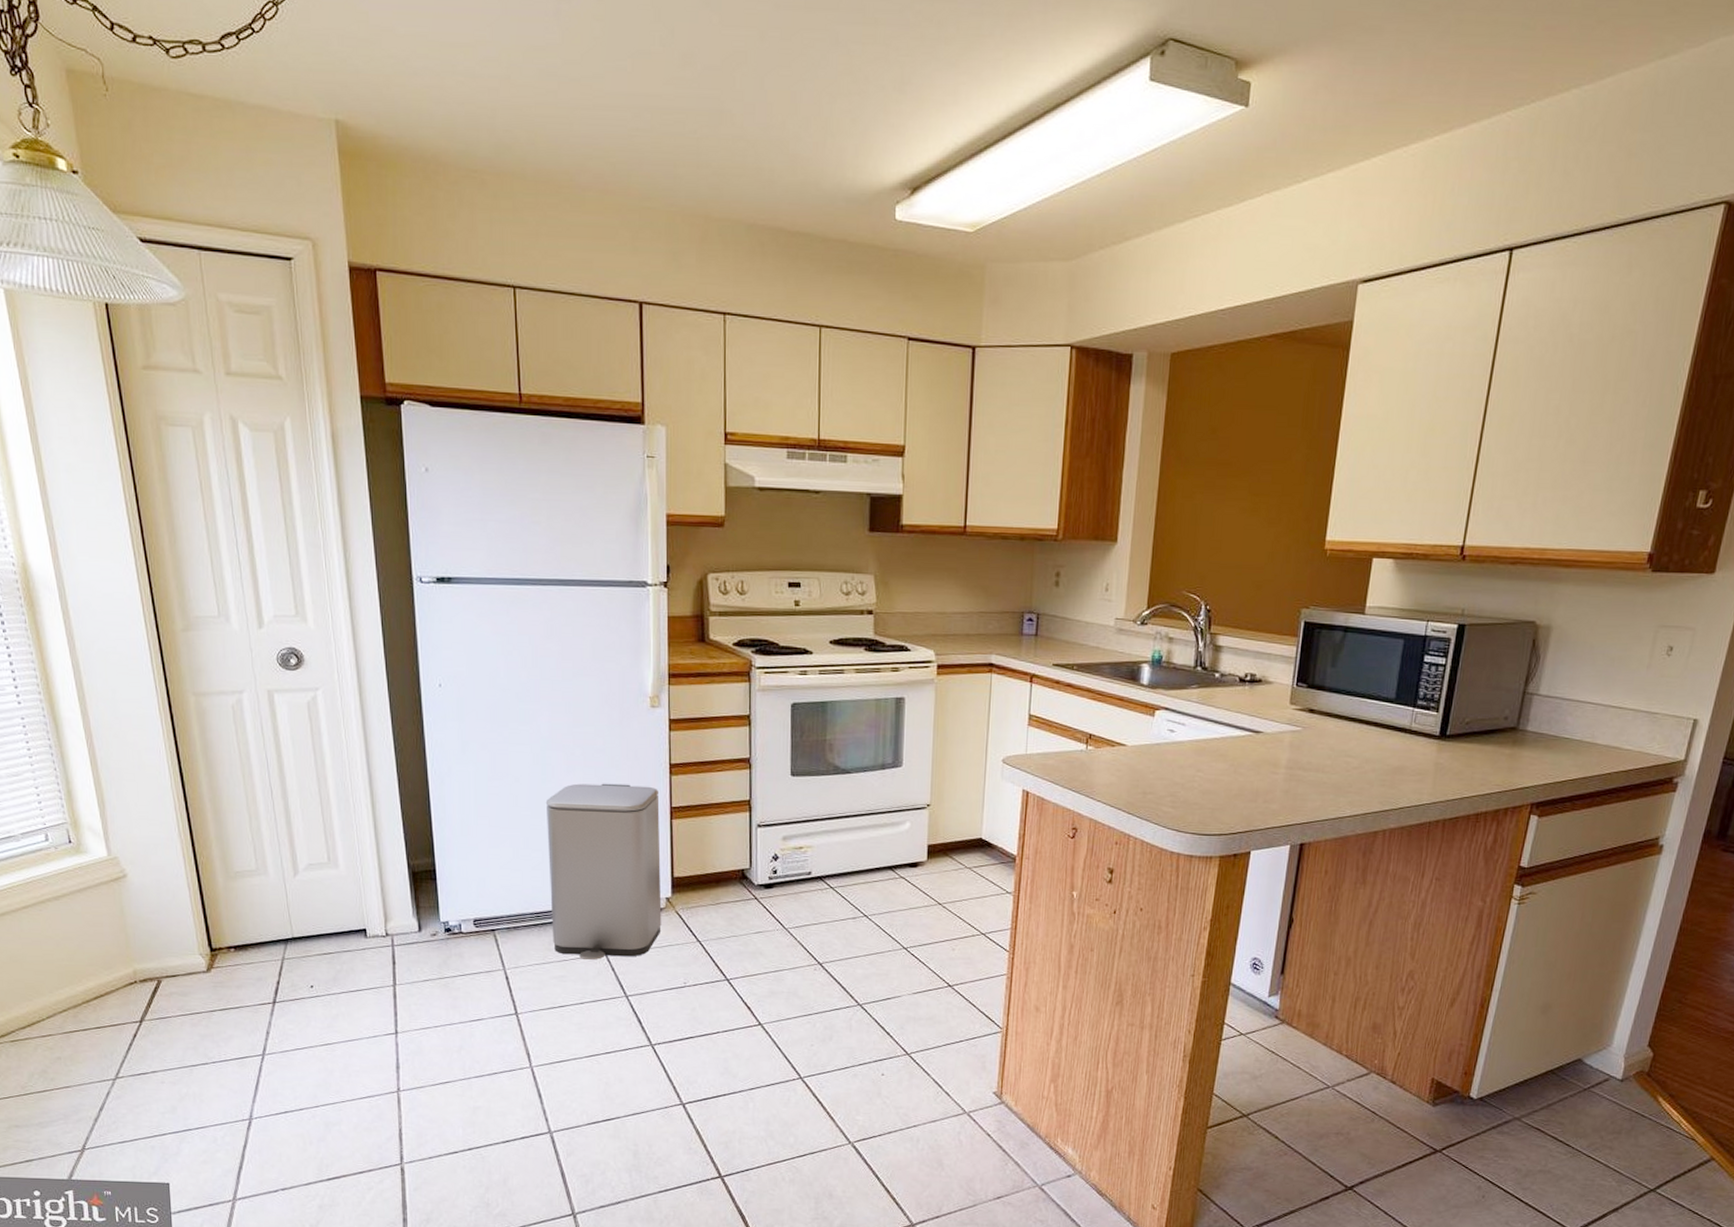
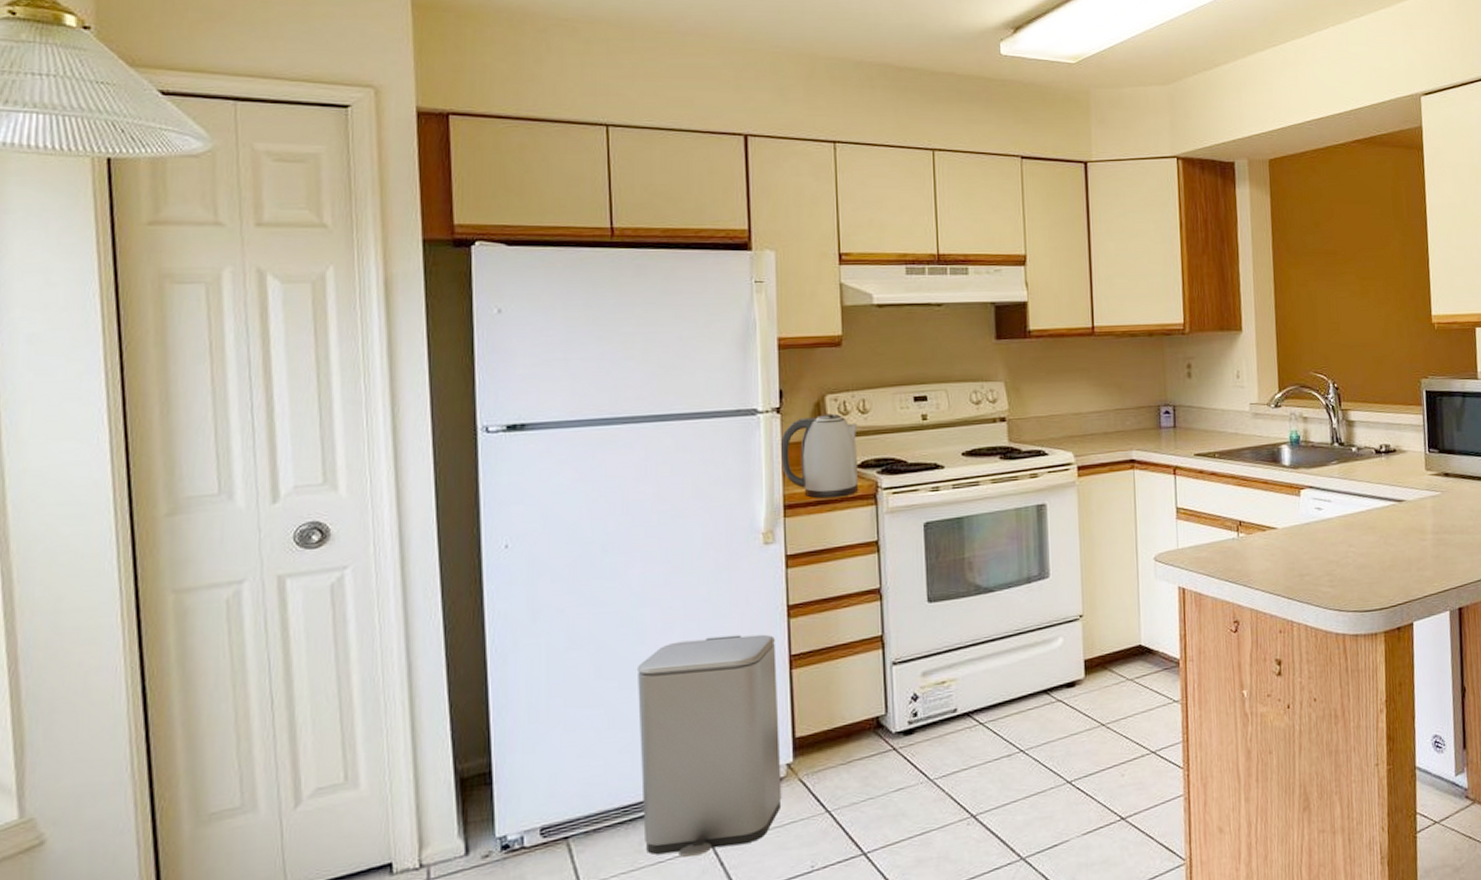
kettle: none [667,591,736,672] -> present [781,413,859,499]

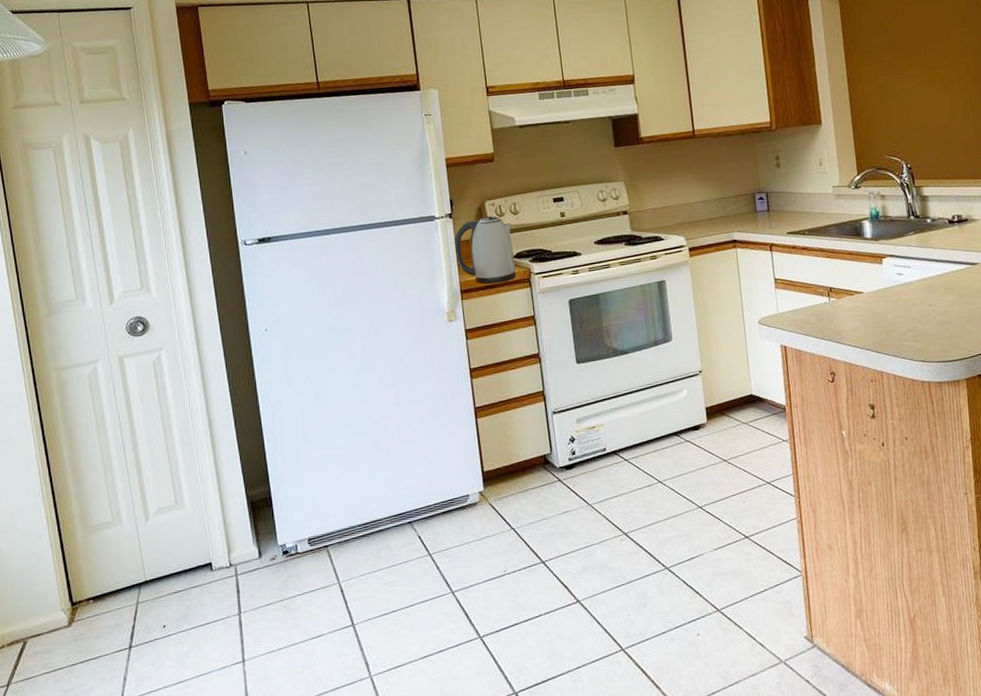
pedal bin: present [636,634,782,858] -> none [364,391,478,563]

